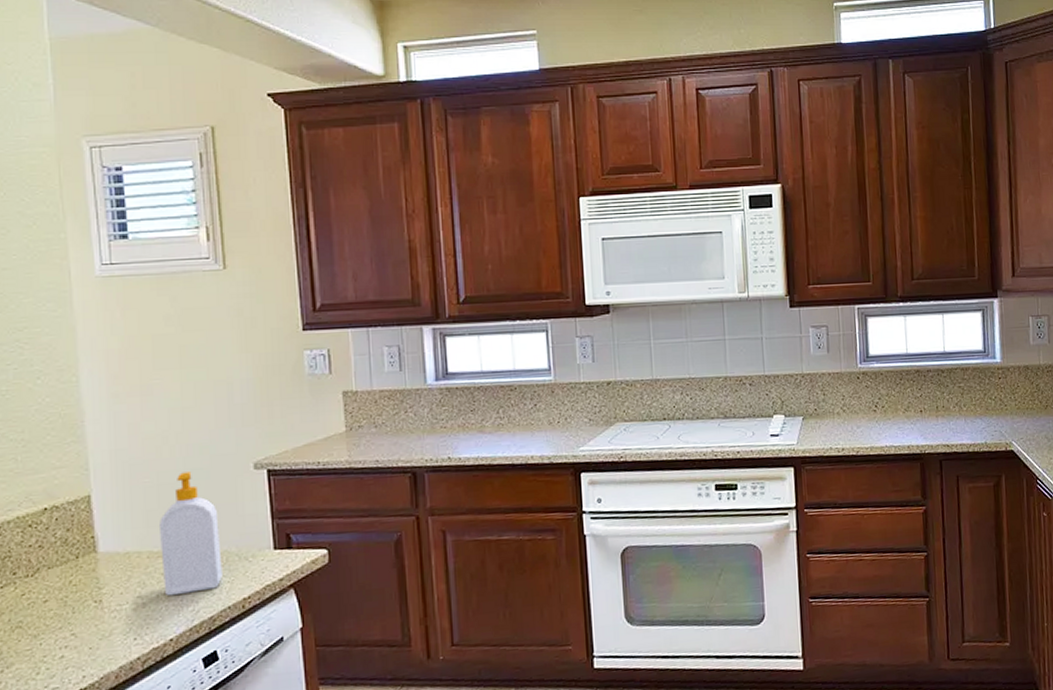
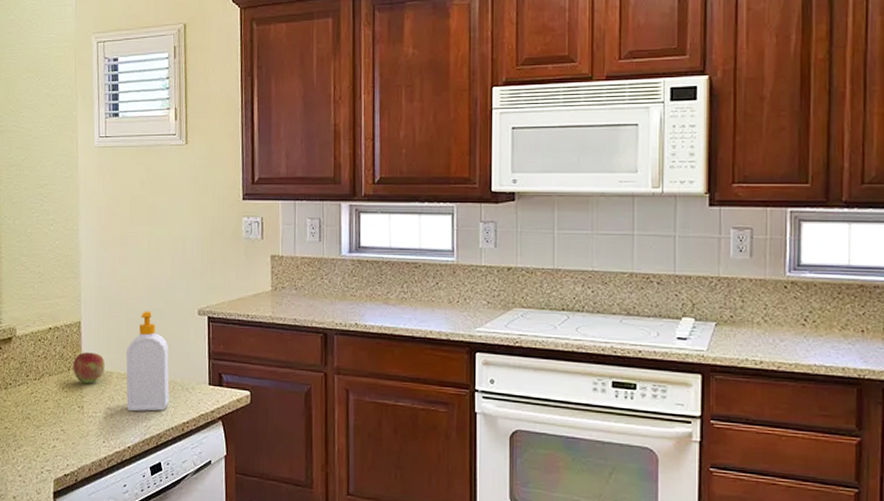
fruit: none [83,531,130,571] -> present [73,352,105,383]

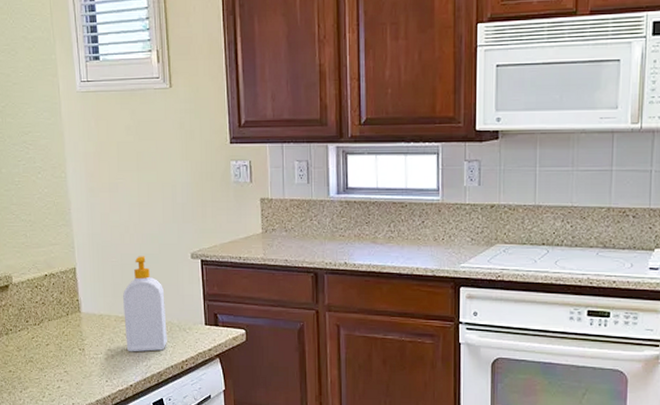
fruit: present [73,352,105,383] -> none [71,297,103,327]

